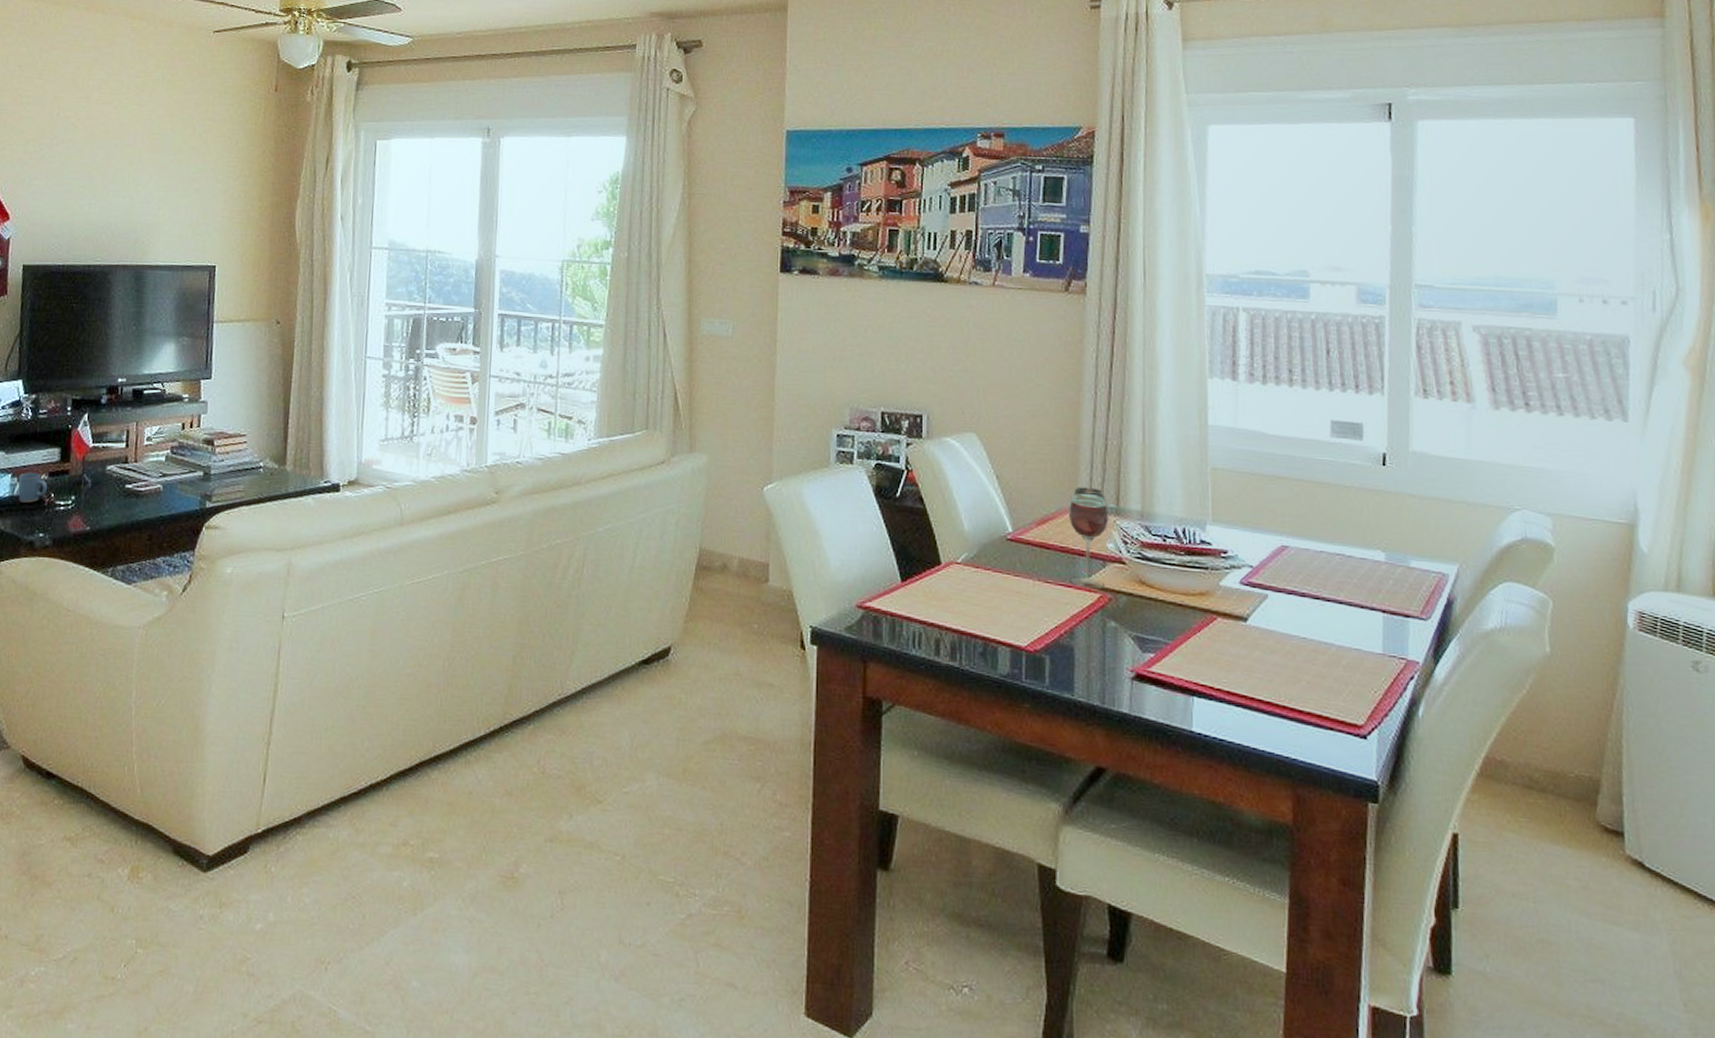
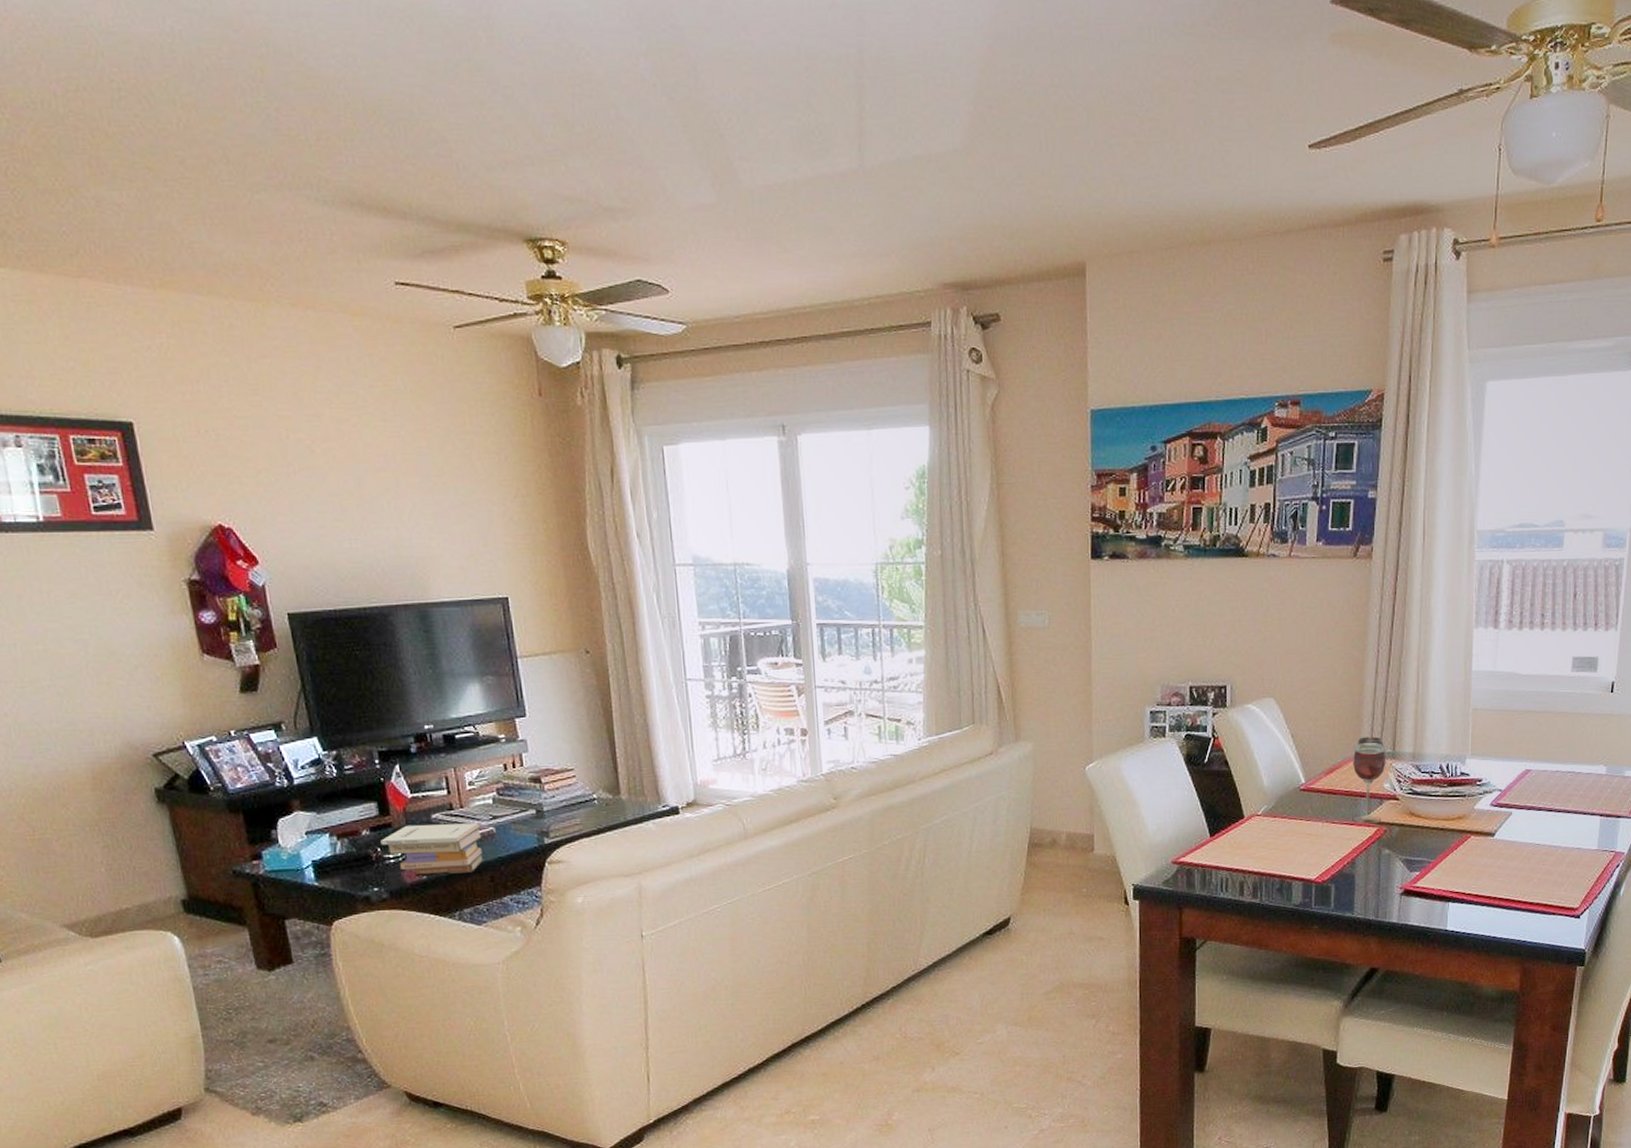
mug: present [18,472,48,503] -> none [337,830,373,860]
books: none [55,473,150,529] -> present [380,823,484,877]

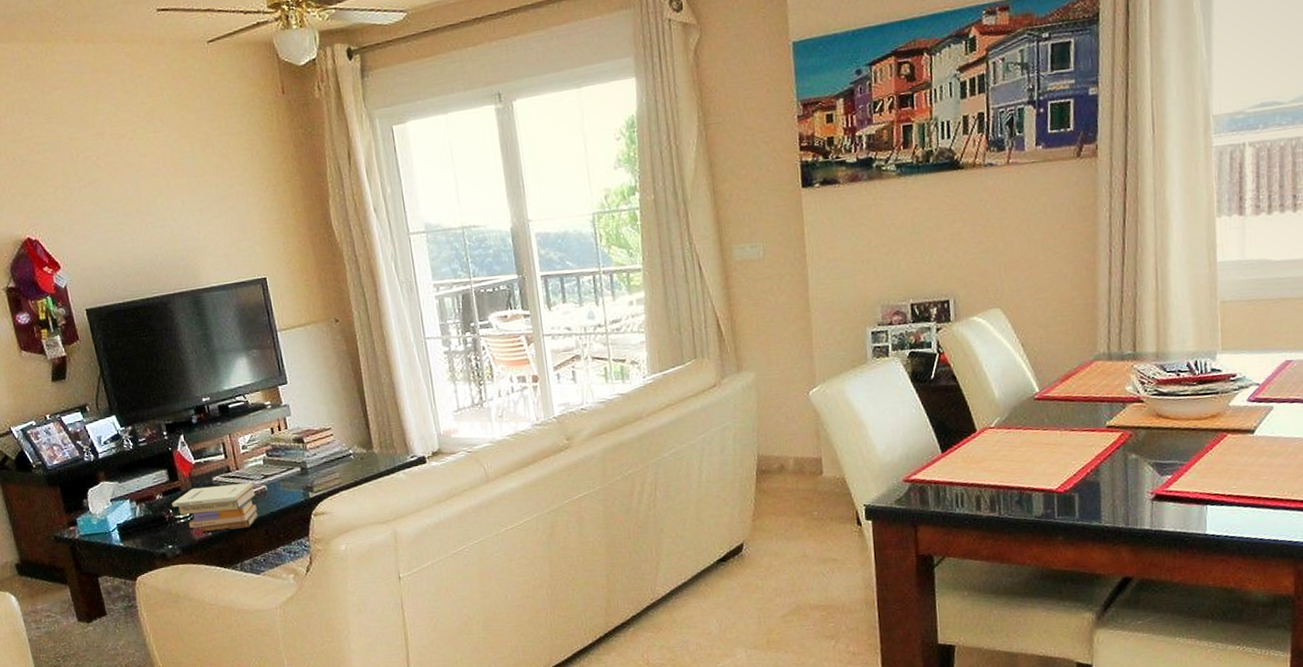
wineglass: present [1352,736,1386,824] -> none [1089,339,1127,430]

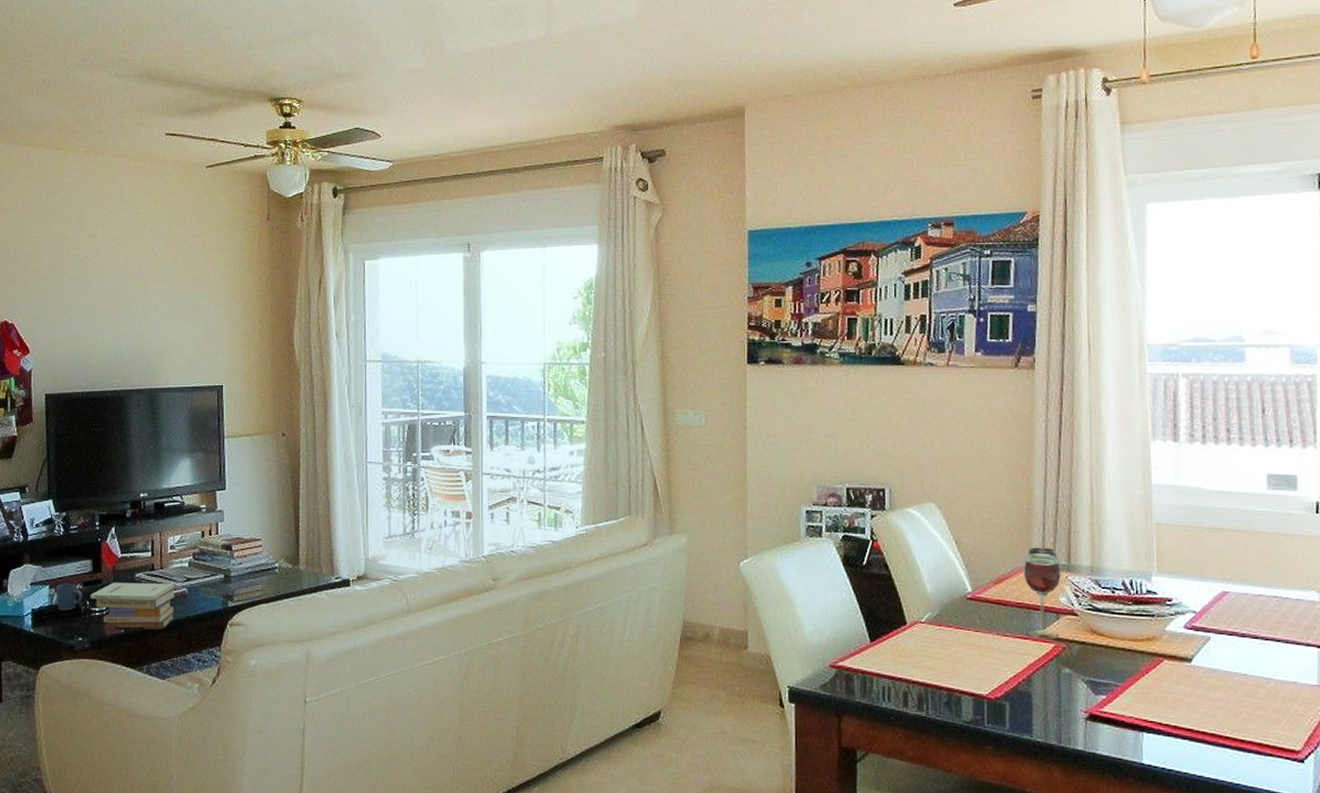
mug: none [136,495,165,522] -> present [55,584,83,611]
wineglass: none [1089,339,1127,430] -> present [1023,547,1061,640]

